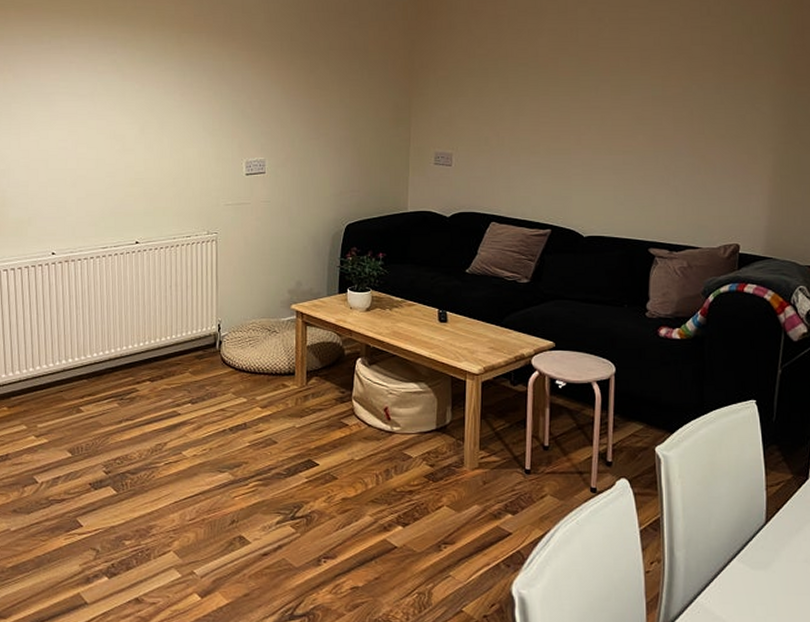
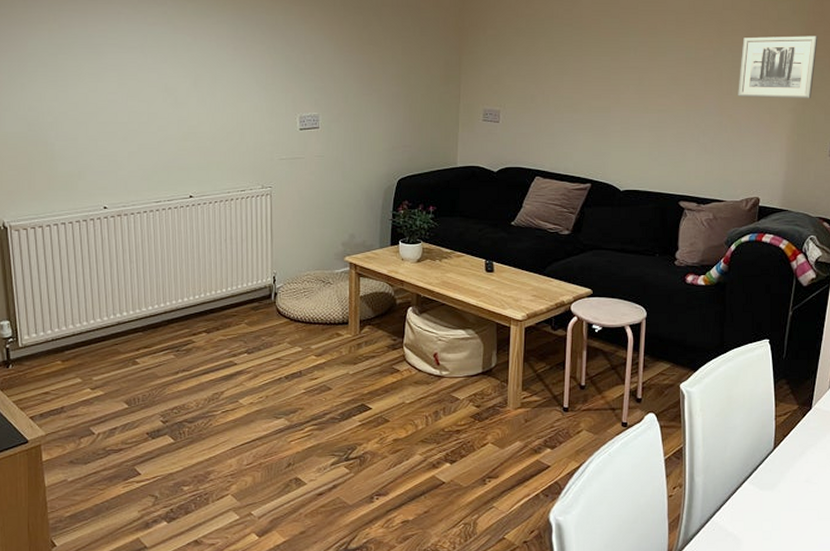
wall art: none [711,70,800,138] -> present [738,36,818,99]

